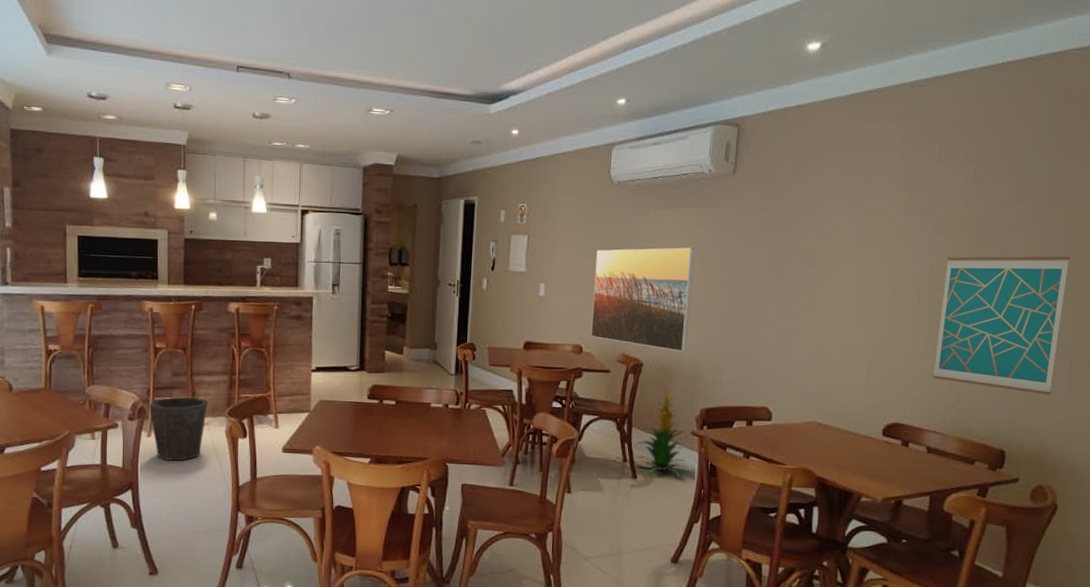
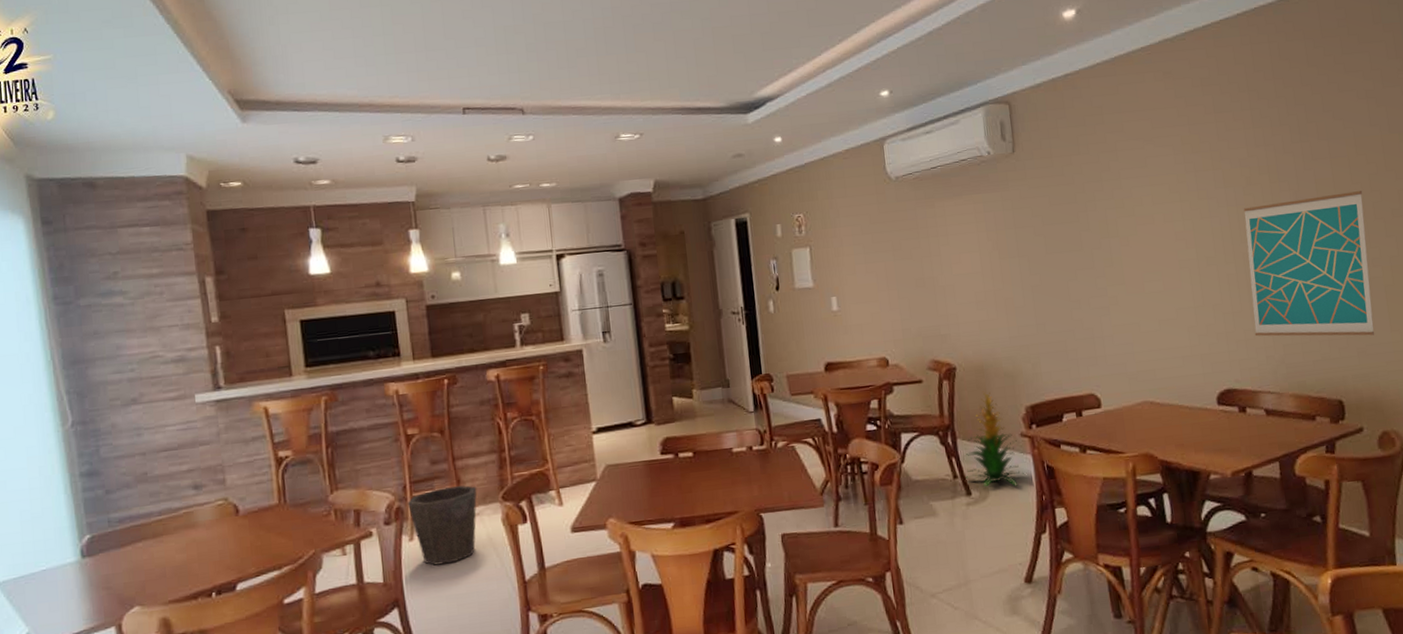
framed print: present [591,247,695,352] -> none [885,235,999,349]

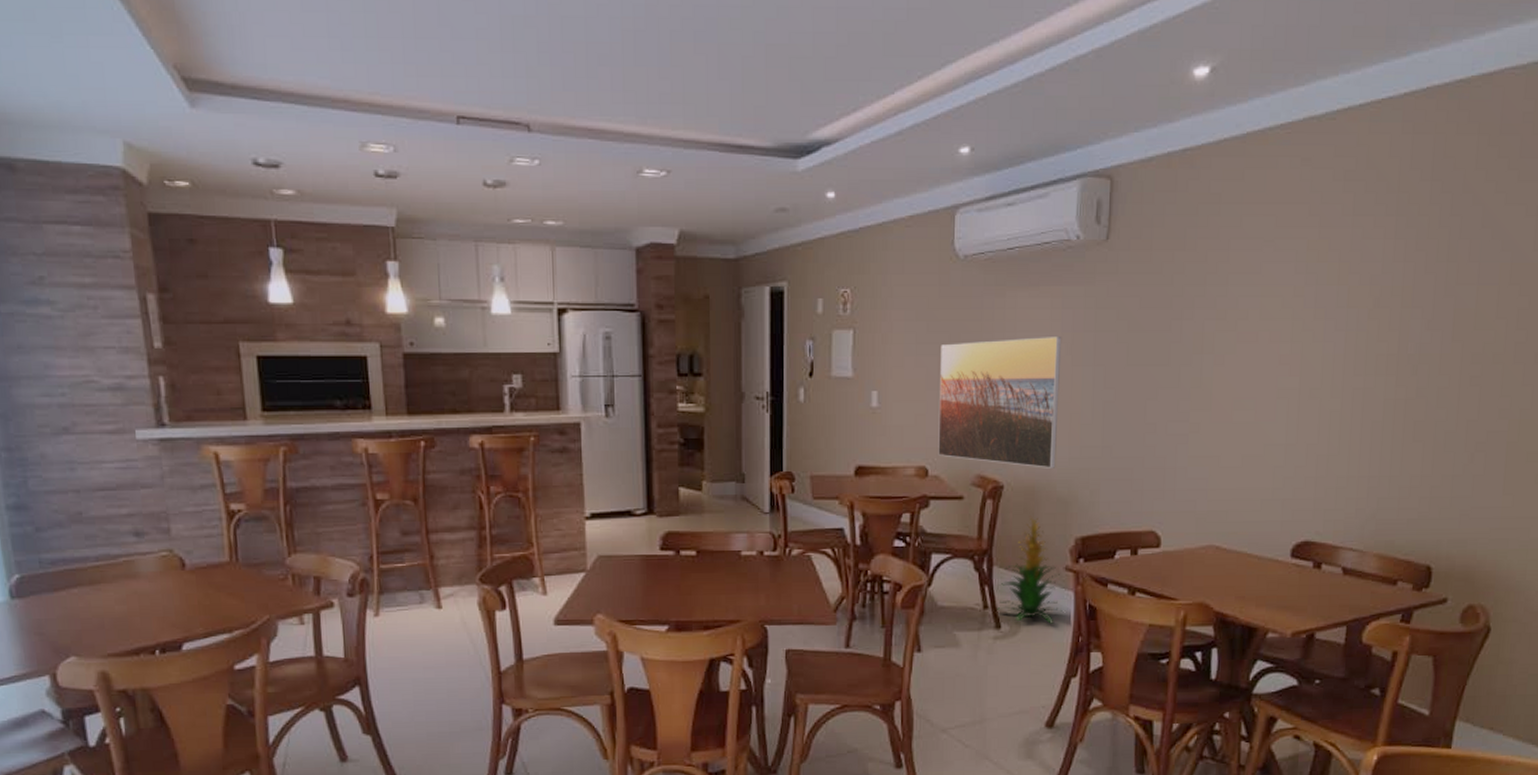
waste bin: present [408,485,477,566] -> none [374,562,452,645]
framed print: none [885,235,999,349] -> present [938,335,1062,468]
wall art: present [1243,191,1375,337] -> none [1348,328,1507,497]

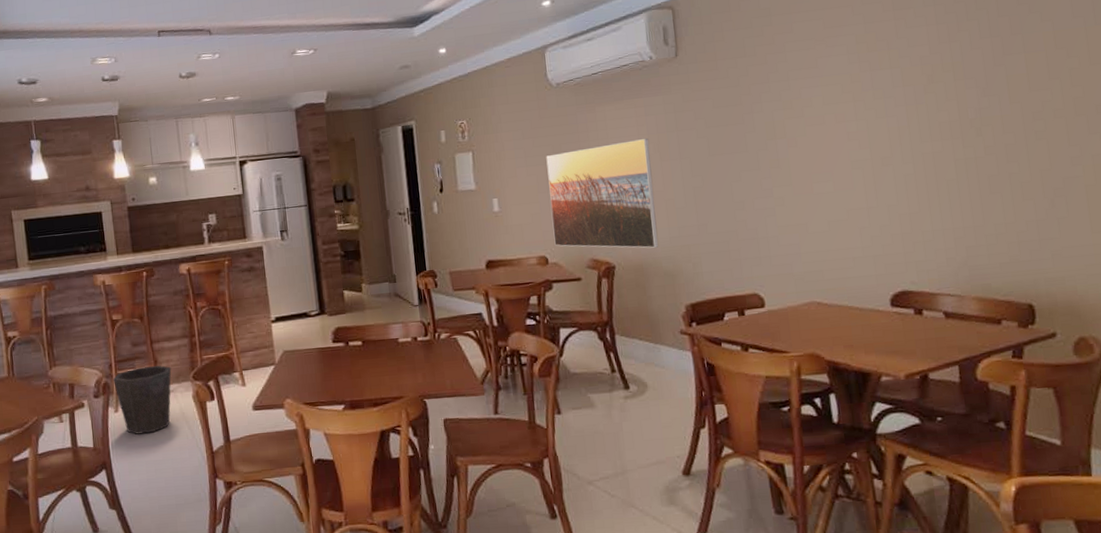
waste bin: none [374,562,452,645] -> present [113,365,172,434]
indoor plant: present [997,516,1063,624] -> none [622,289,684,382]

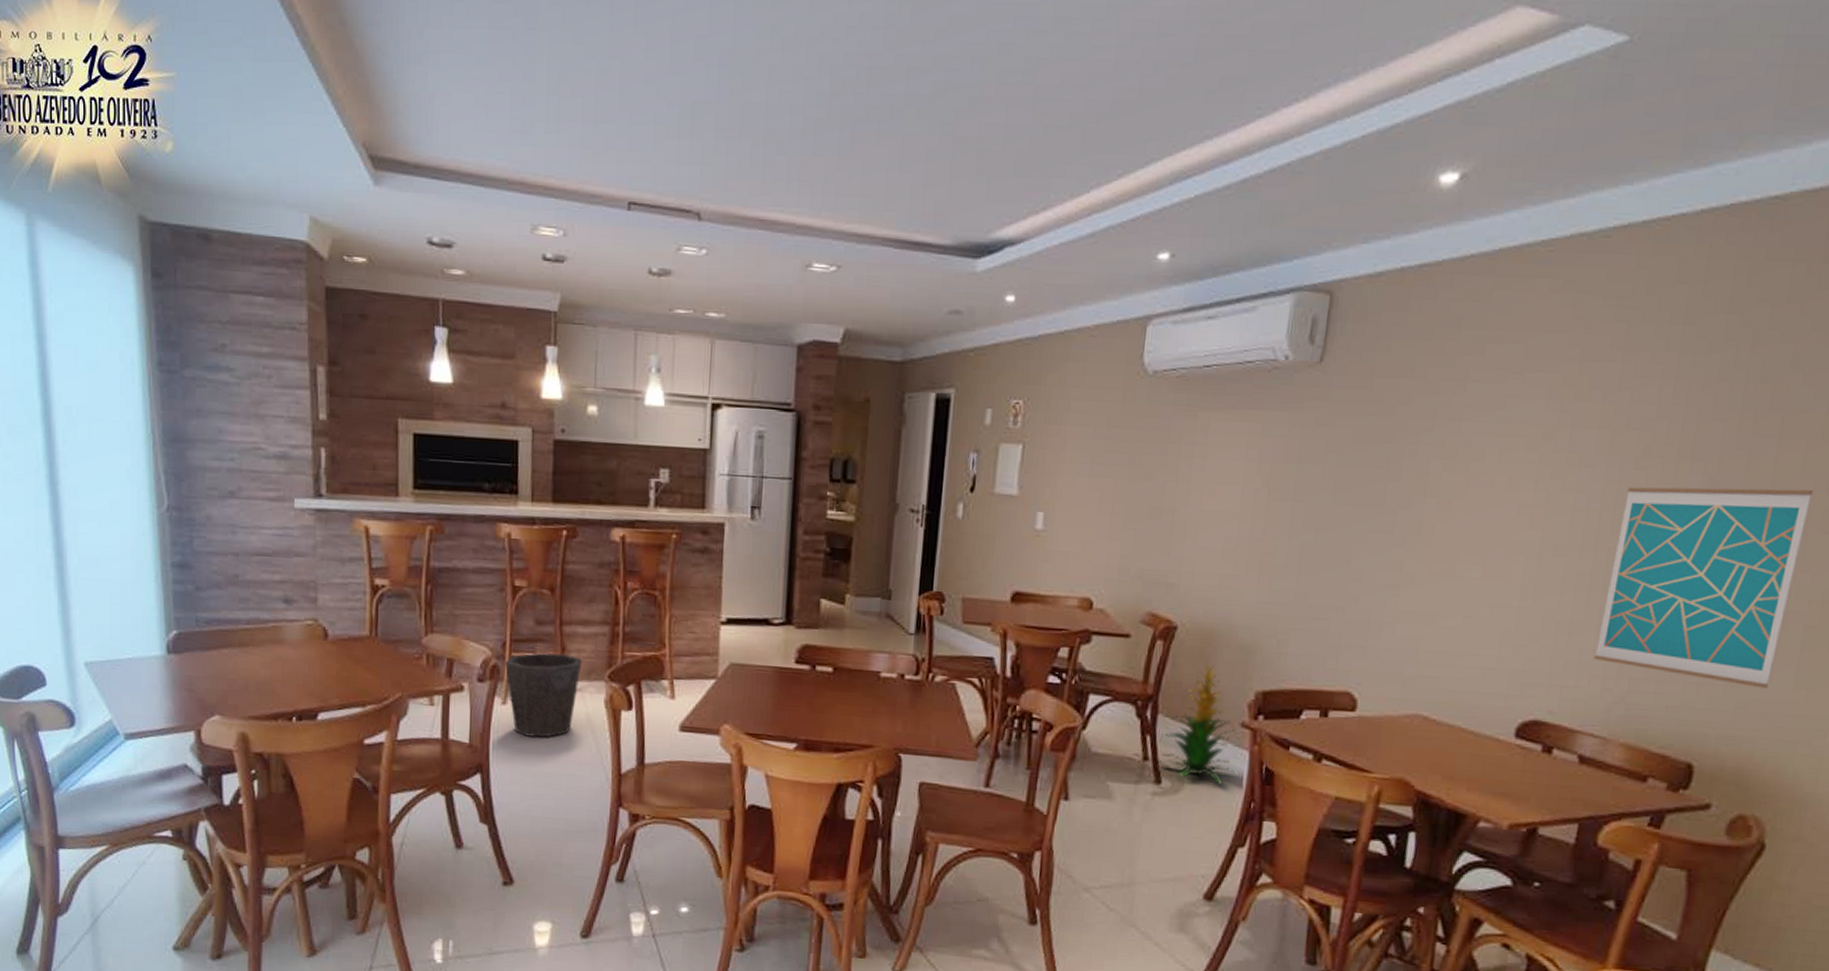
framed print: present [546,138,659,248] -> none [1105,465,1259,612]
indoor plant: none [622,289,684,382] -> present [1158,662,1235,785]
wall art: none [924,86,1073,238] -> present [1593,487,1814,689]

